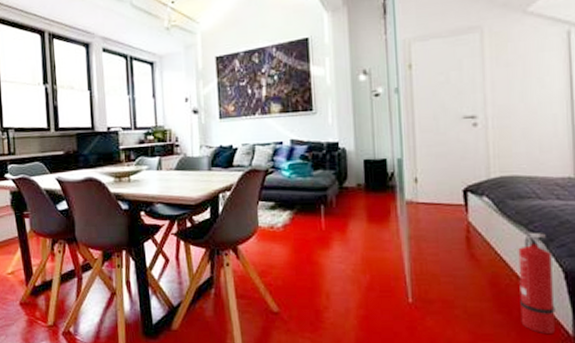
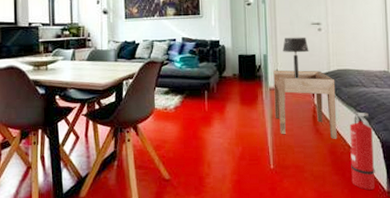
side table: none [411,178,501,267] -> present [273,70,337,139]
table lamp: none [423,134,460,189] -> present [283,37,309,78]

